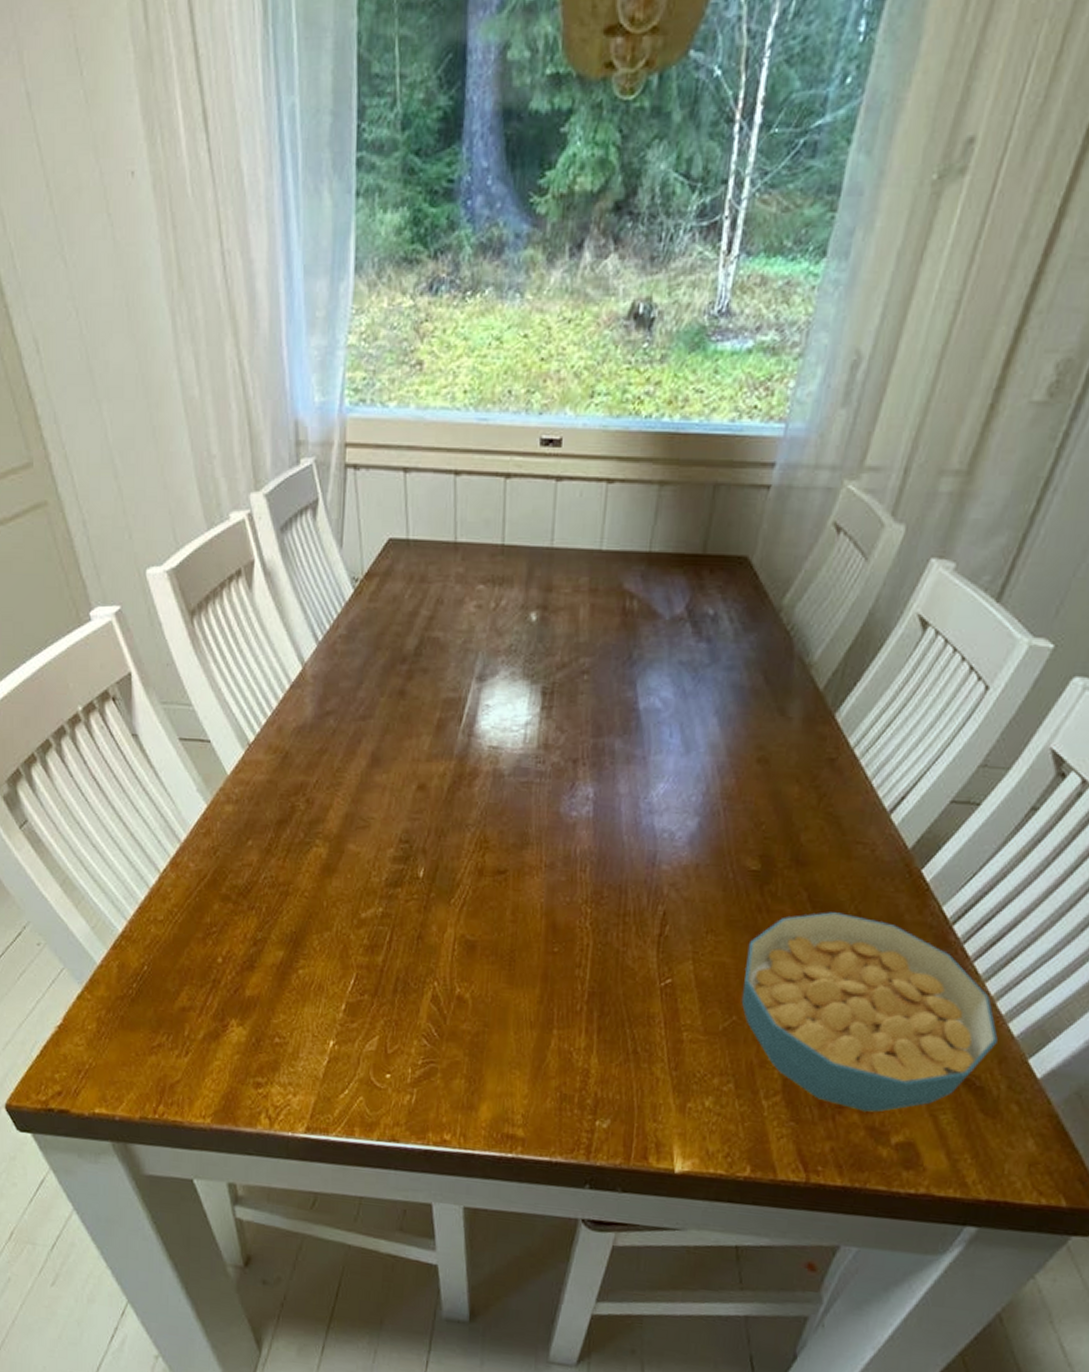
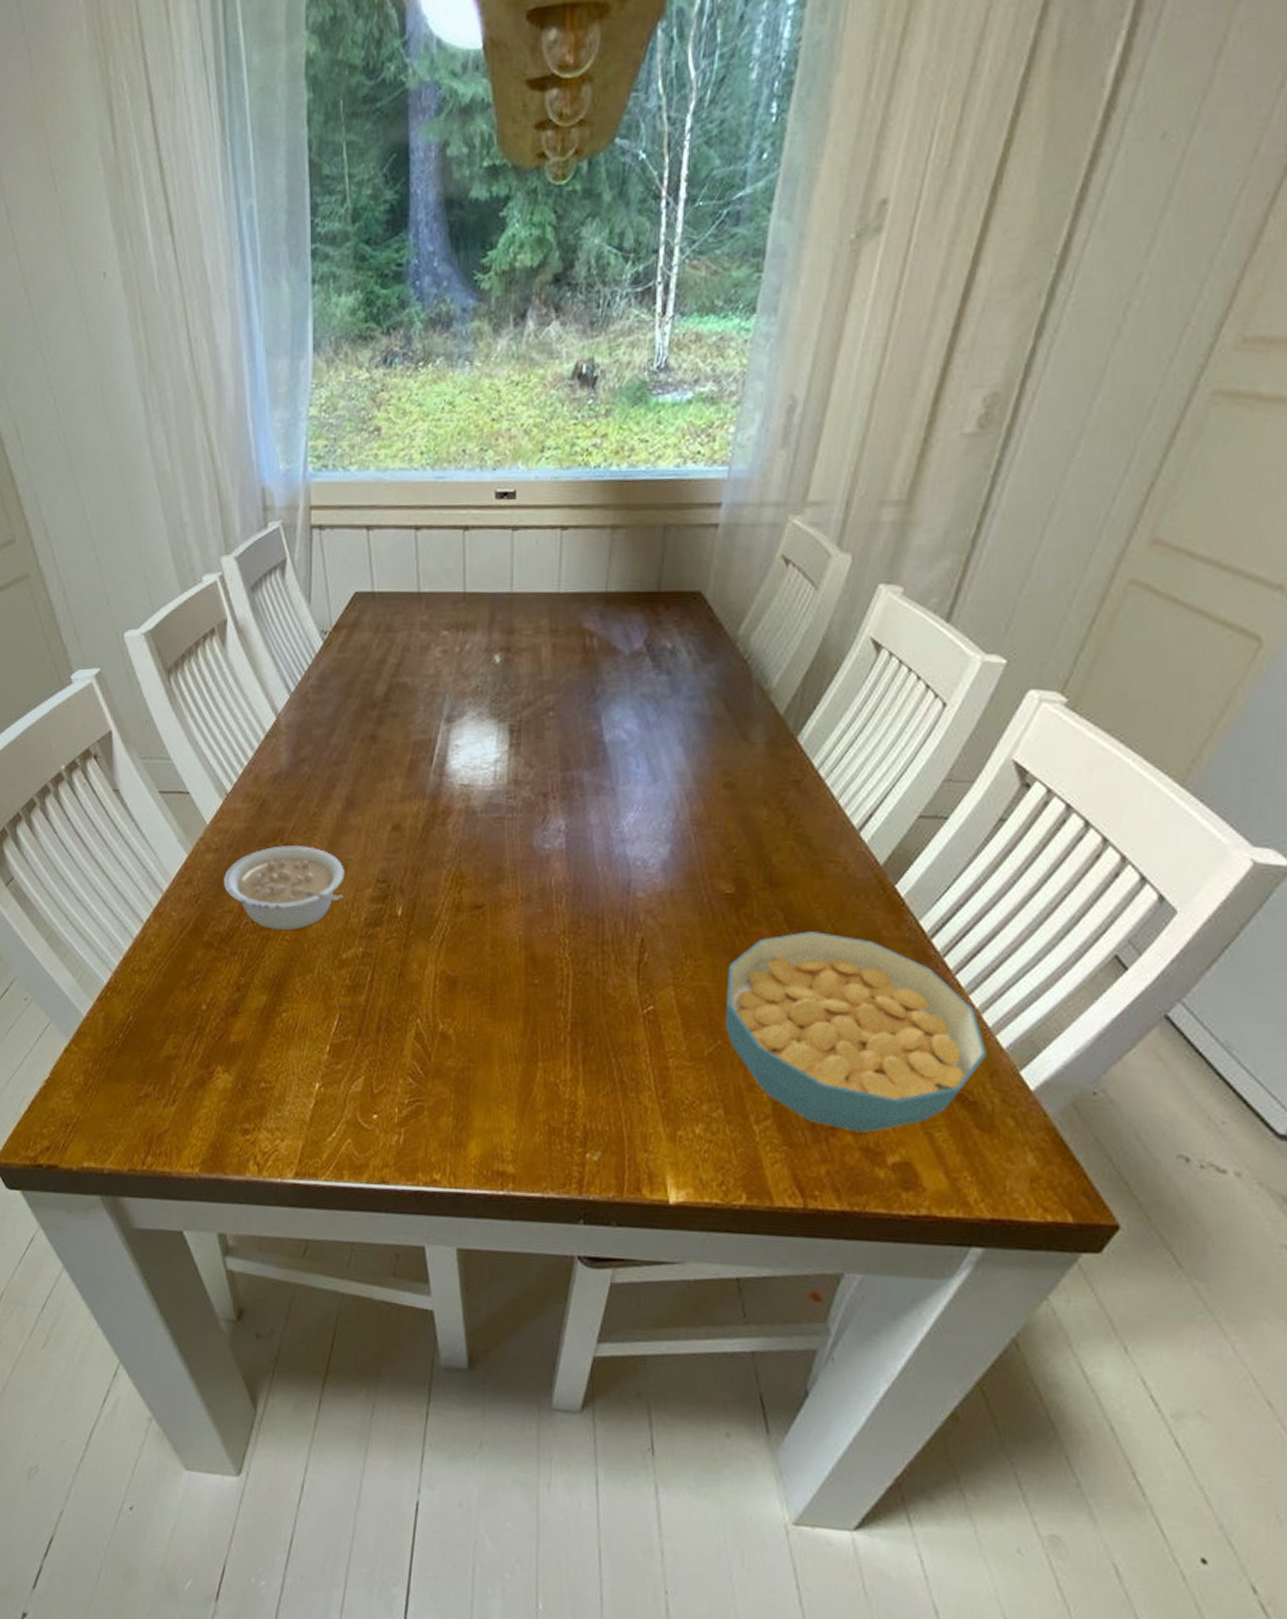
legume: none [242,800,367,887] -> present [223,846,345,931]

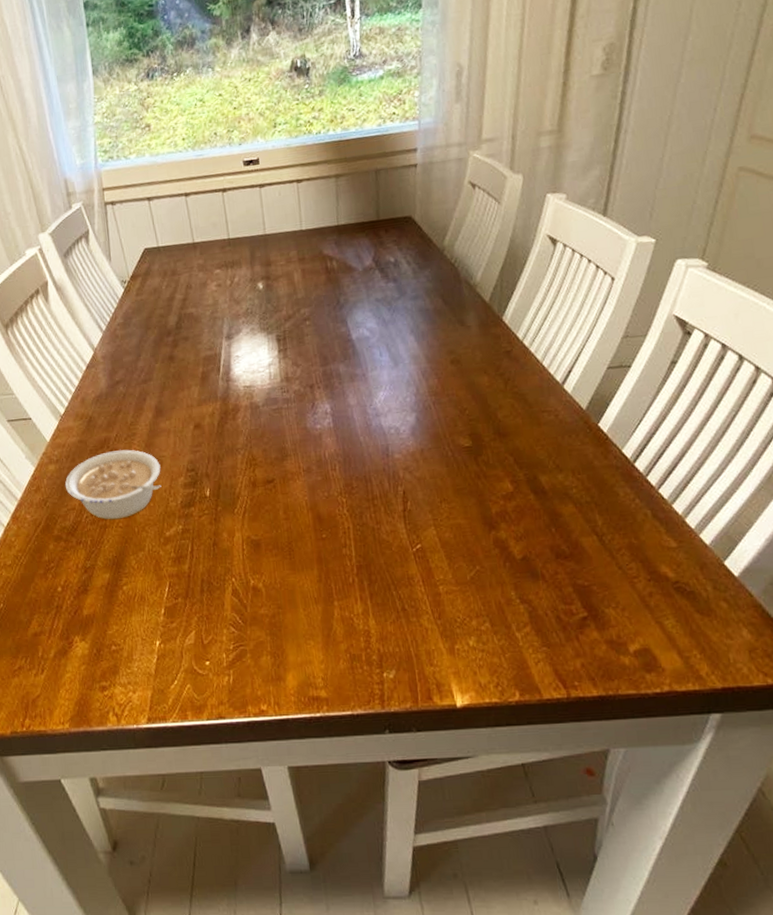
cereal bowl: present [725,931,987,1133] -> none [475,468,695,628]

